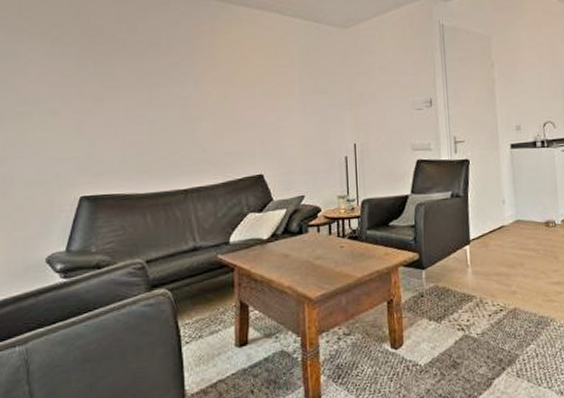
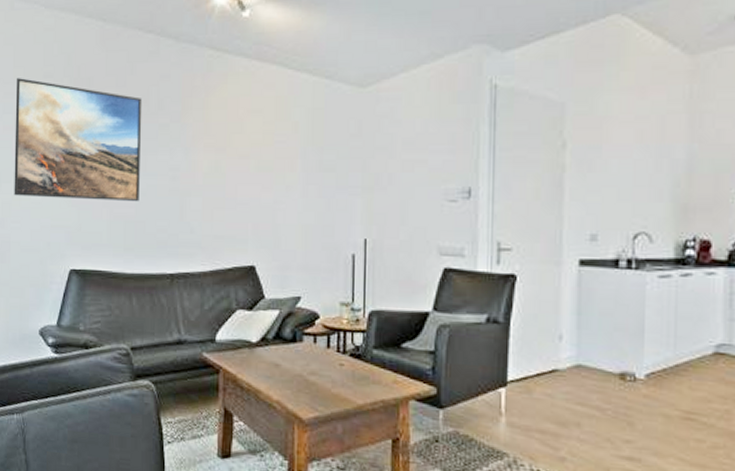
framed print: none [17,26,153,134] -> present [14,78,143,202]

